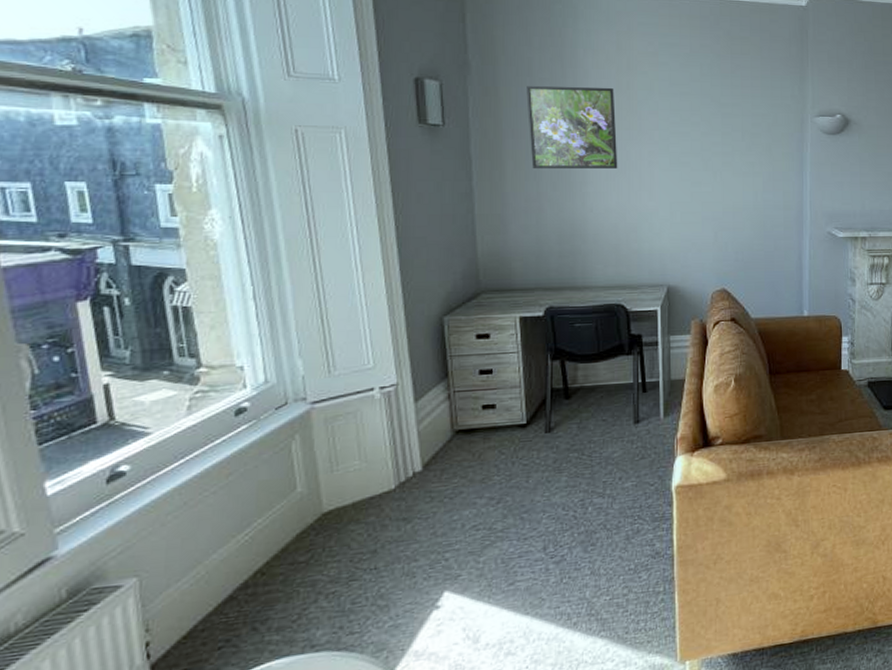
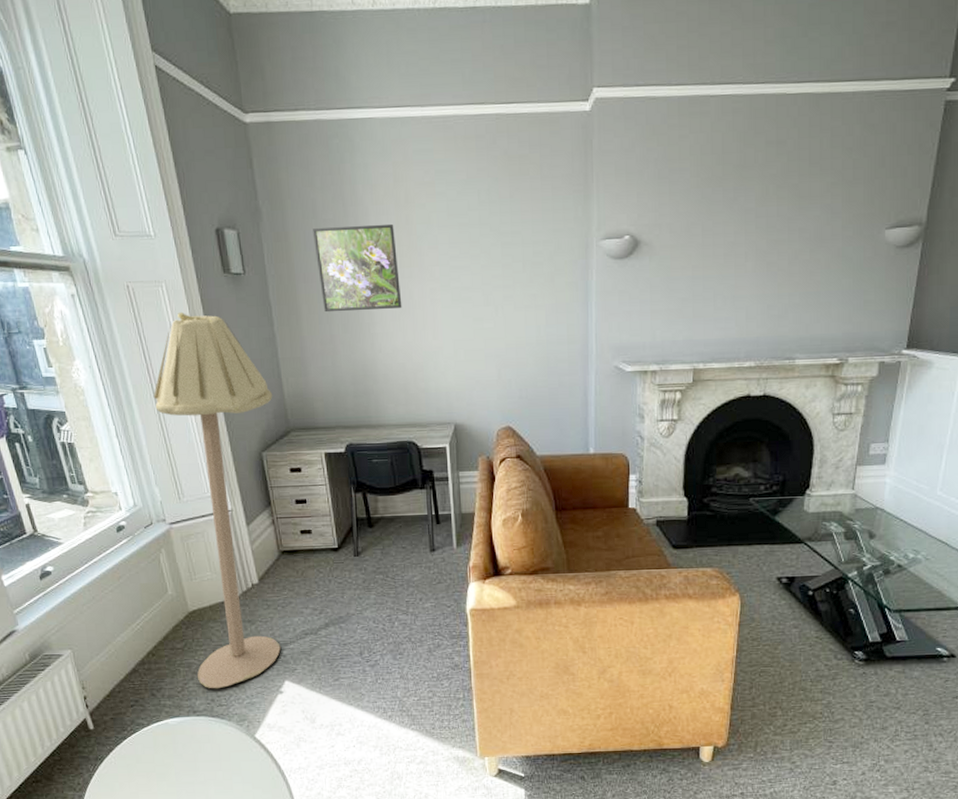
floor lamp: none [311,161,464,612] -> present [153,311,281,689]

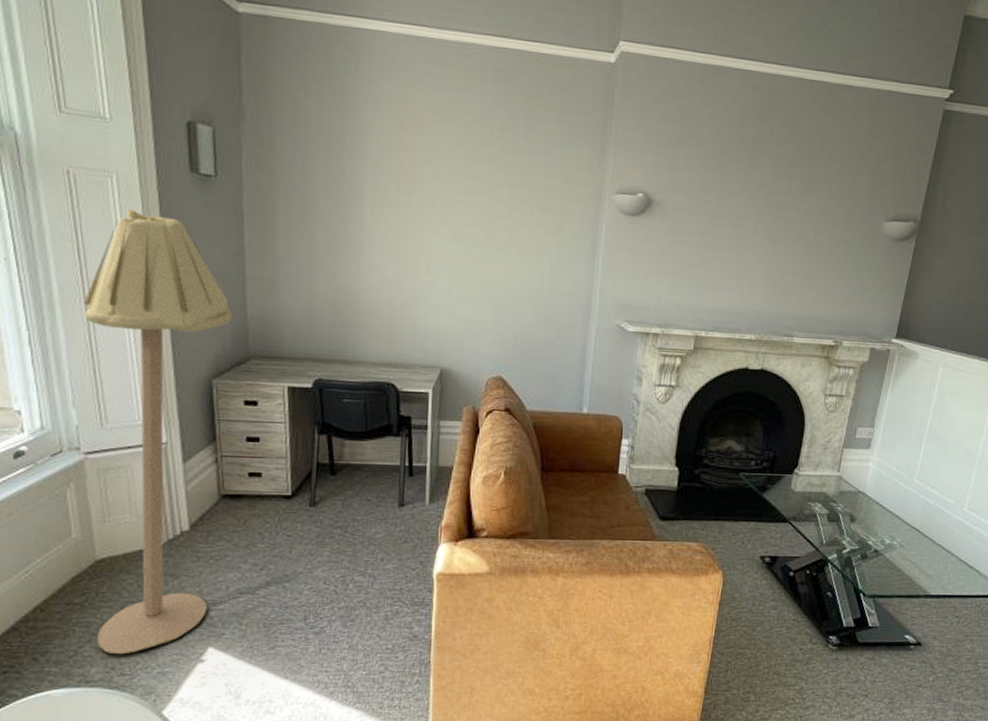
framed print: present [313,223,402,312] -> none [302,138,396,237]

